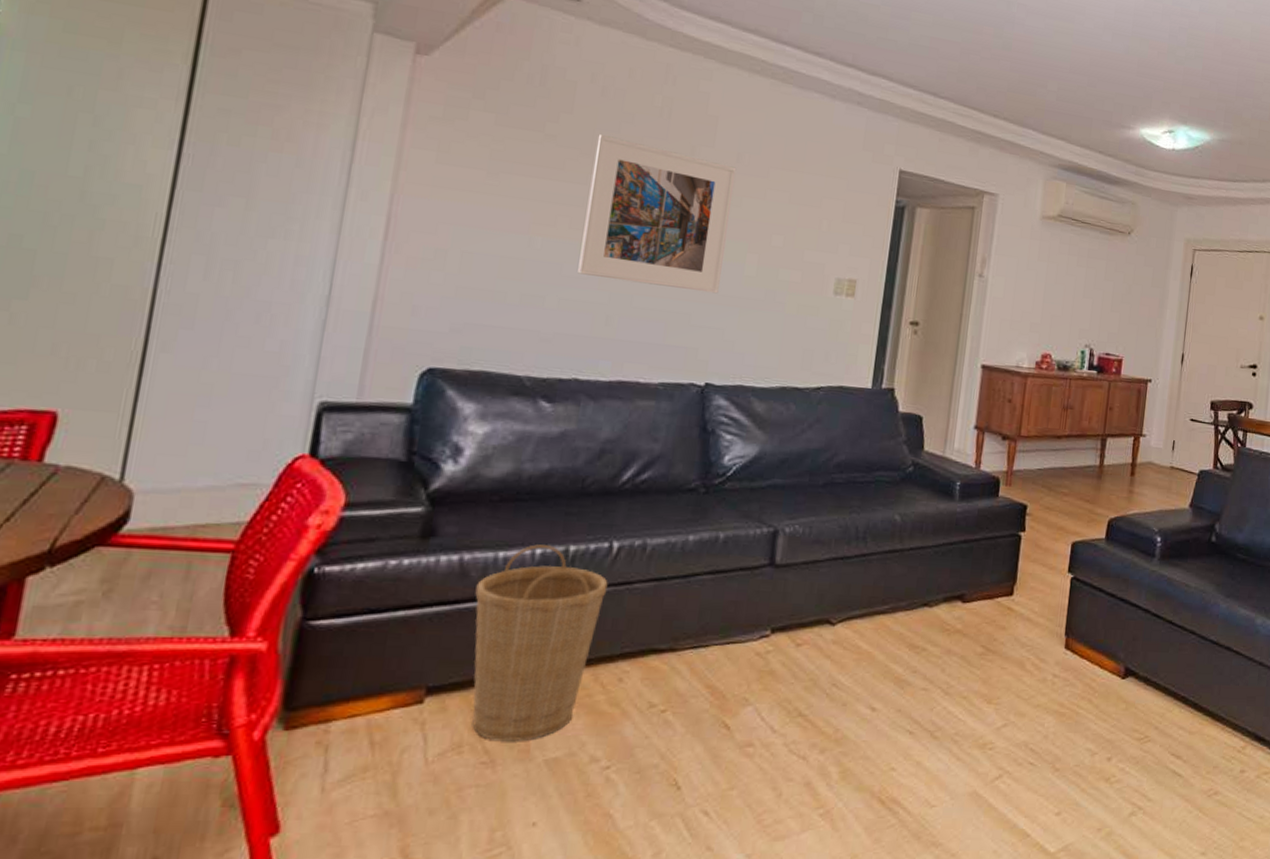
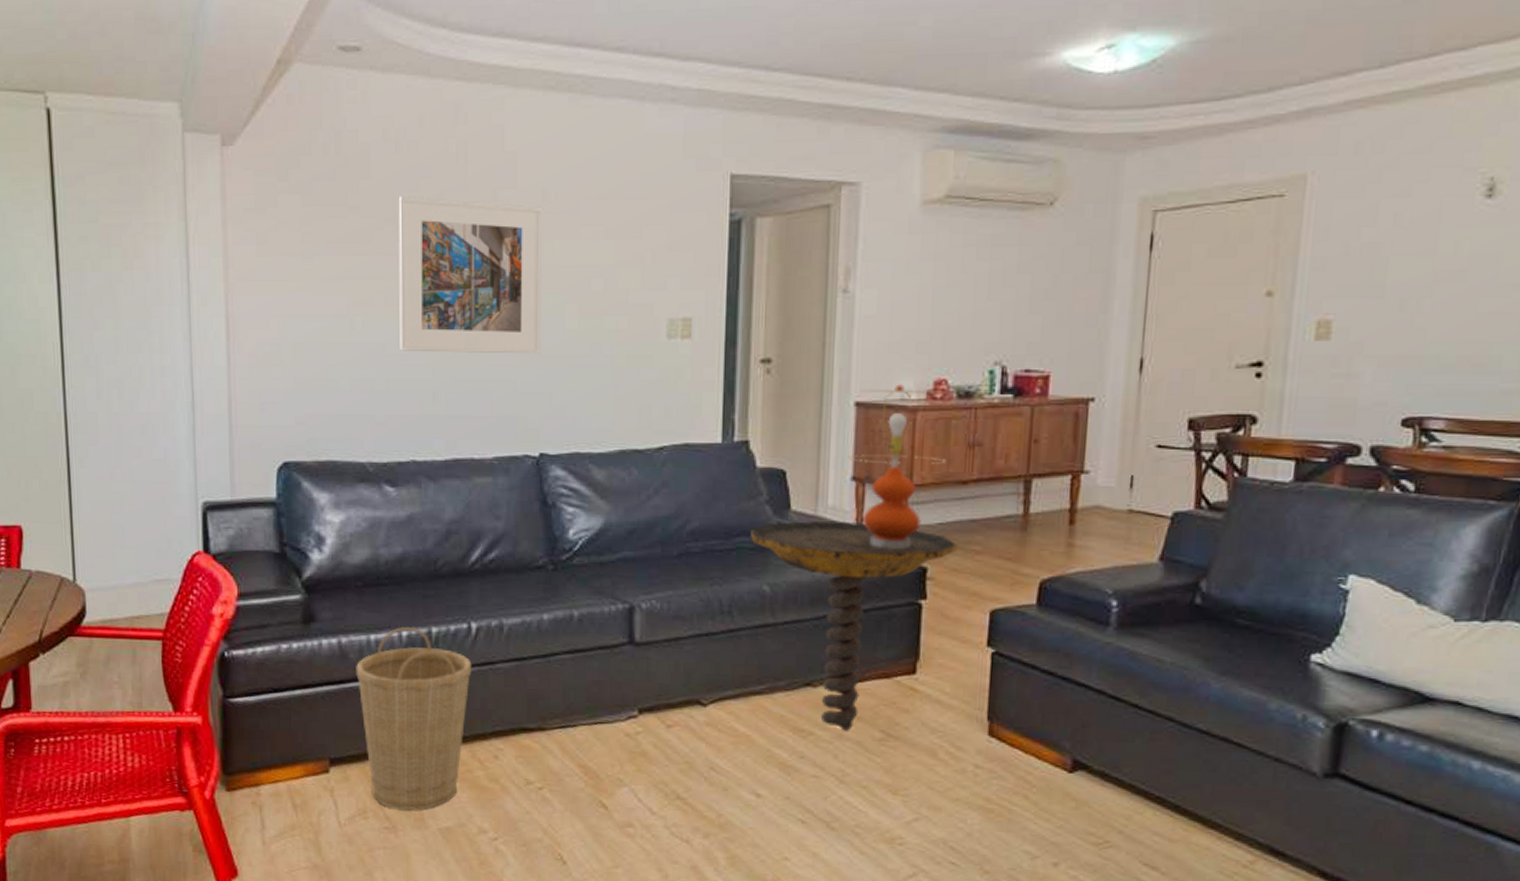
side table: none [888,460,1050,647] -> present [751,521,957,731]
table lamp: none [973,354,1047,489] -> present [848,384,946,549]

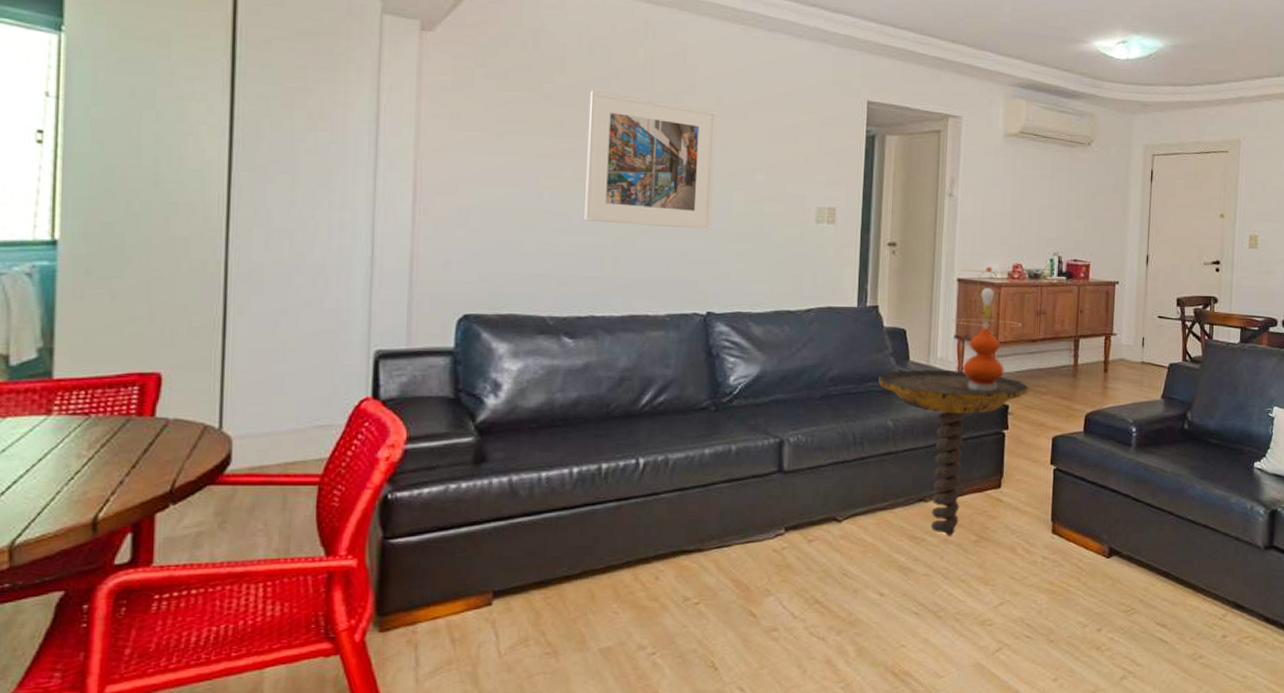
basket: present [356,627,472,810] -> none [525,464,638,634]

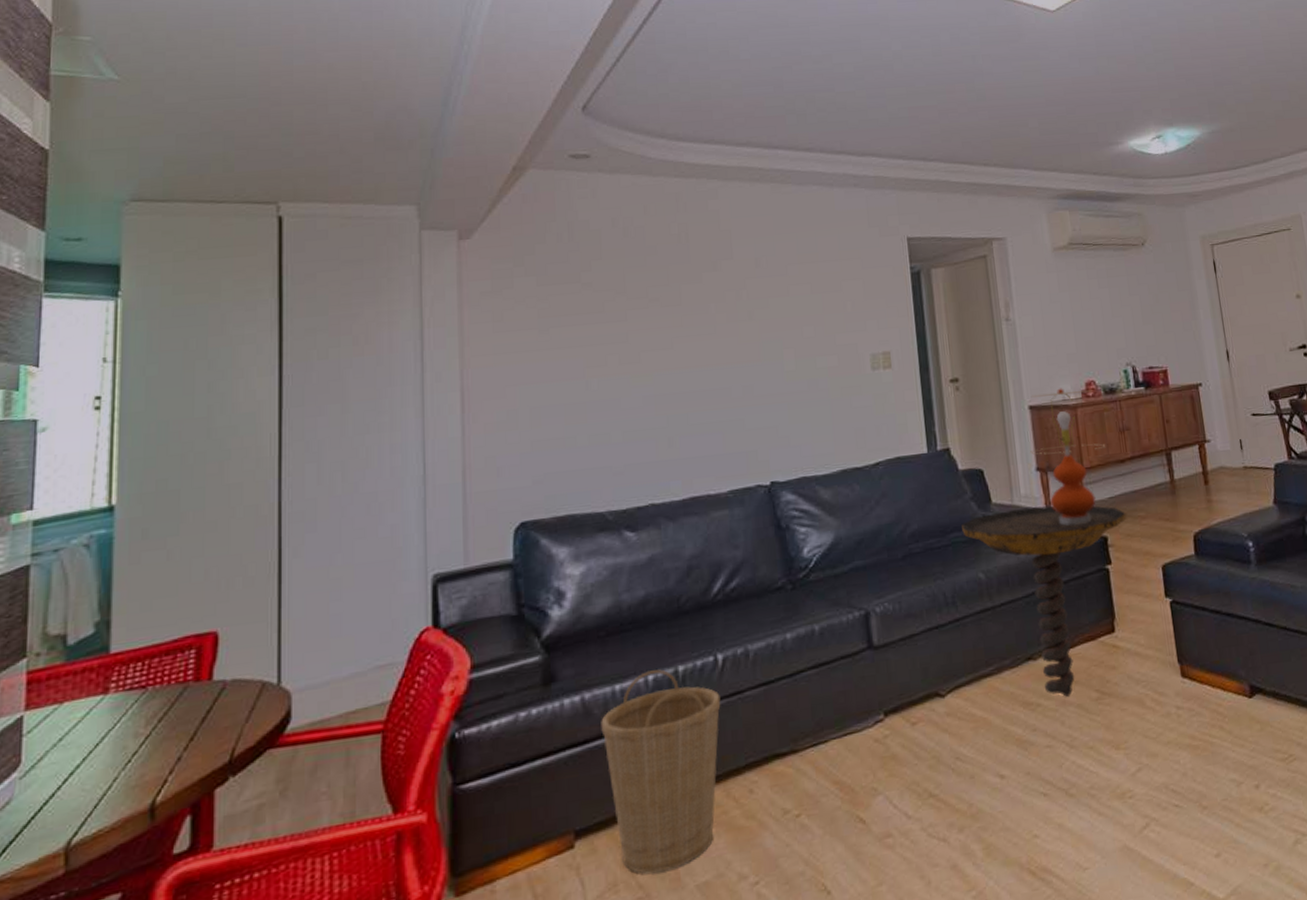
basket: none [525,464,638,634] -> present [601,669,721,874]
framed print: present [584,90,717,230] -> none [628,271,765,405]

